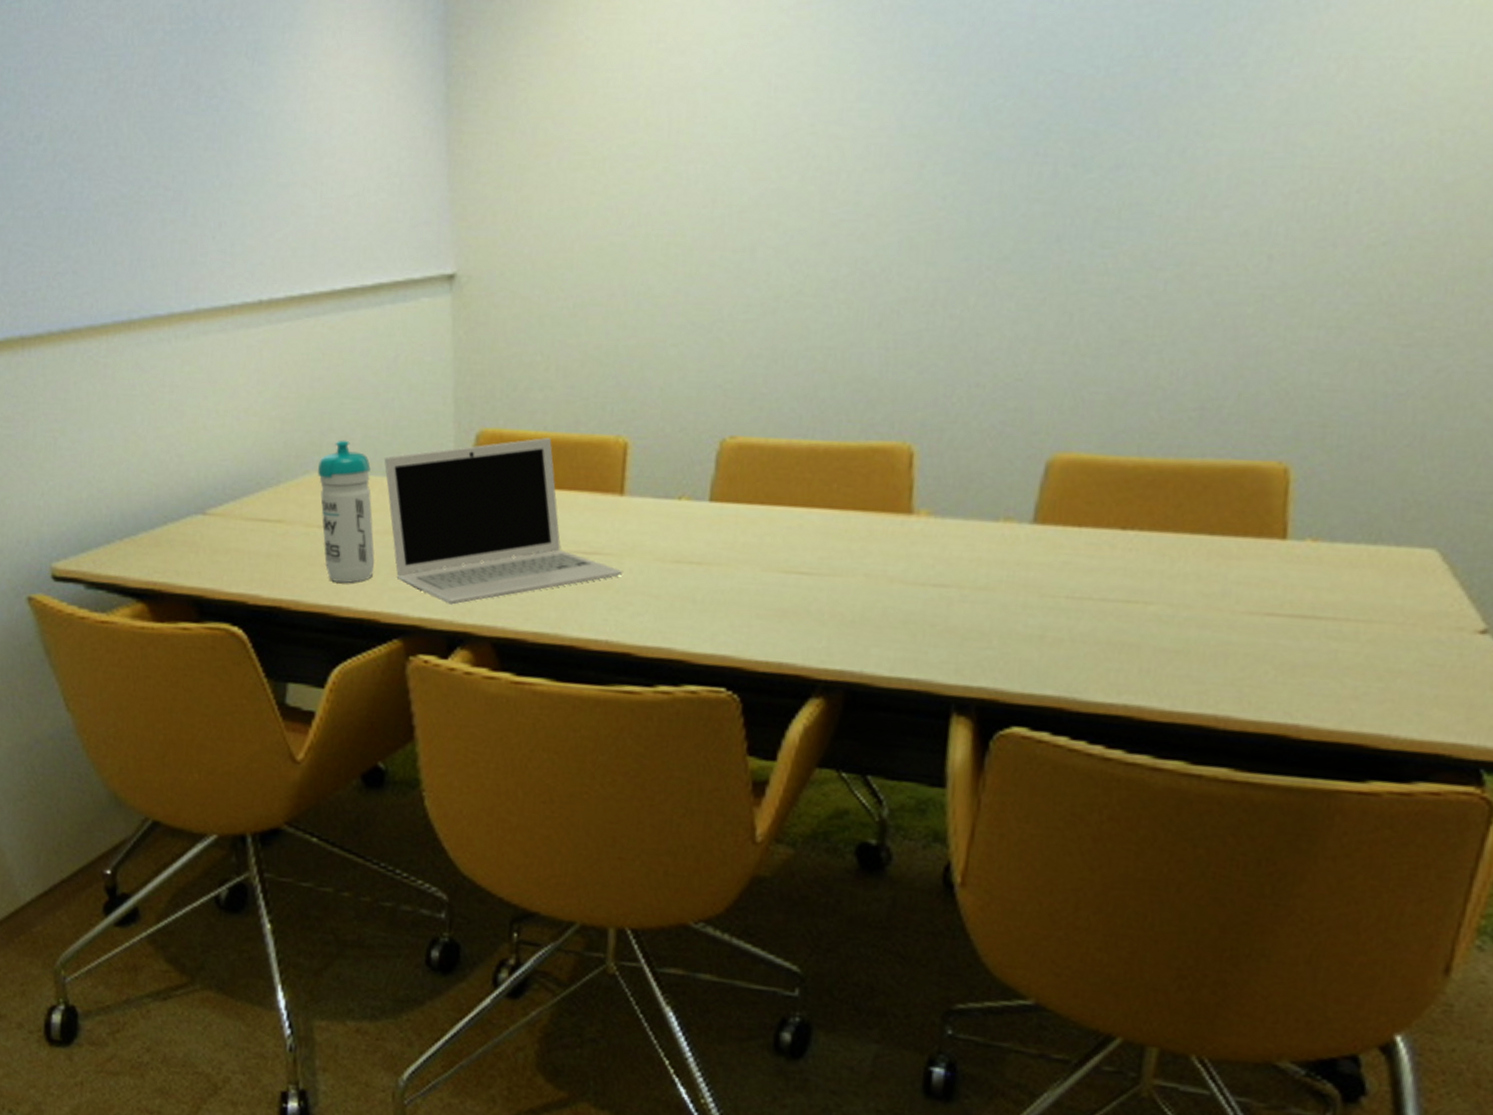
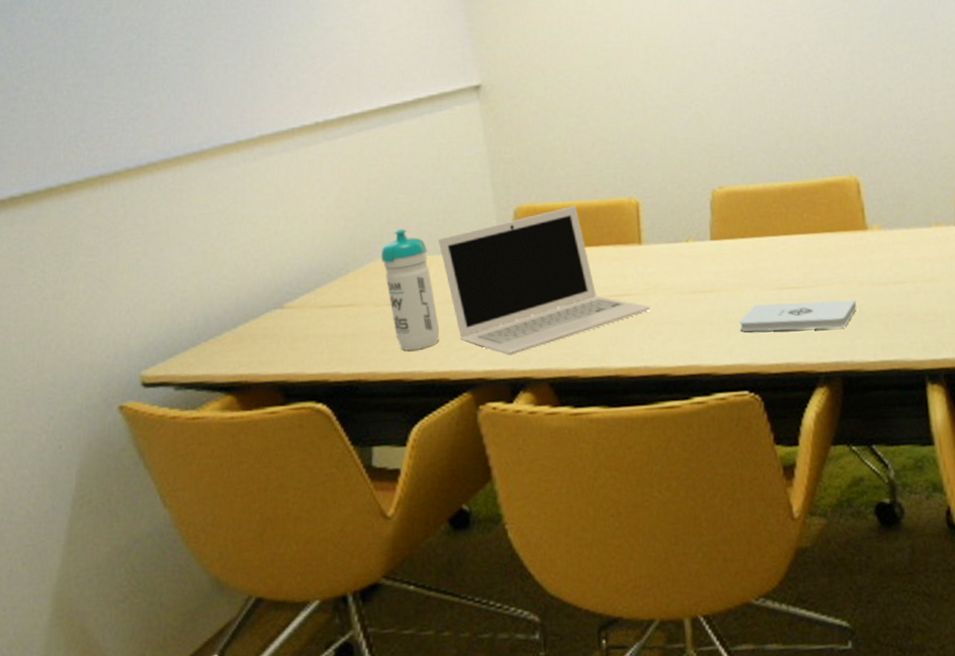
notepad: none [728,587,881,631] -> present [739,299,857,332]

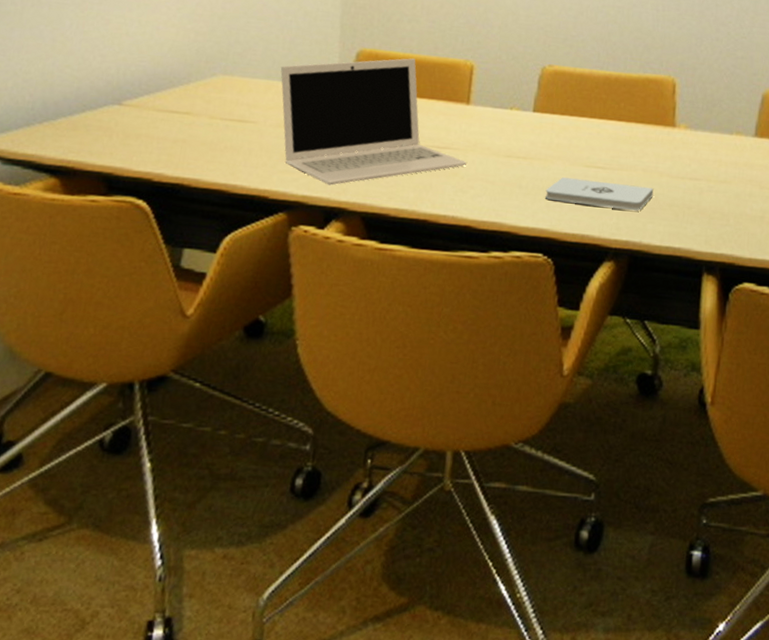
water bottle: present [381,228,440,351] -> none [224,50,269,166]

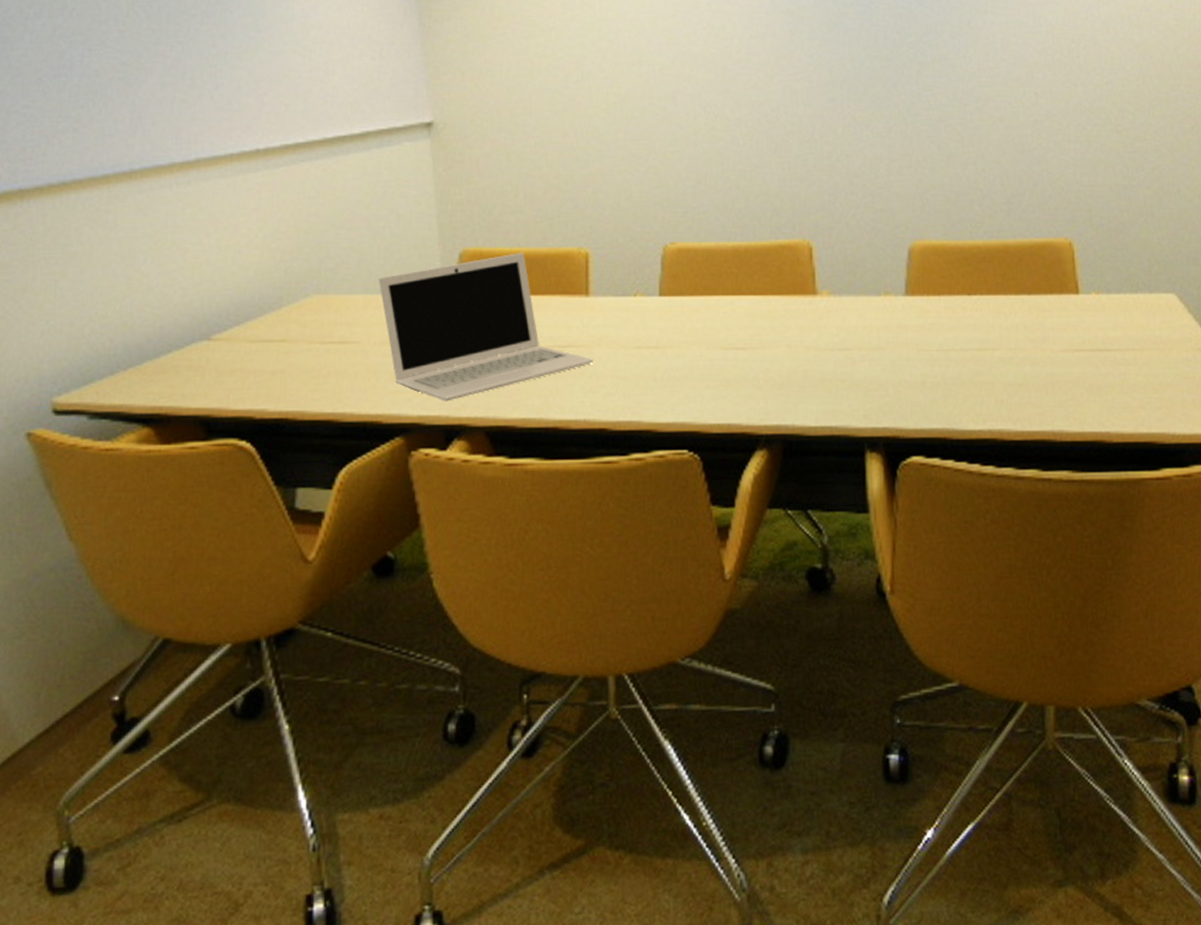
notepad: present [545,177,654,211] -> none [682,363,802,392]

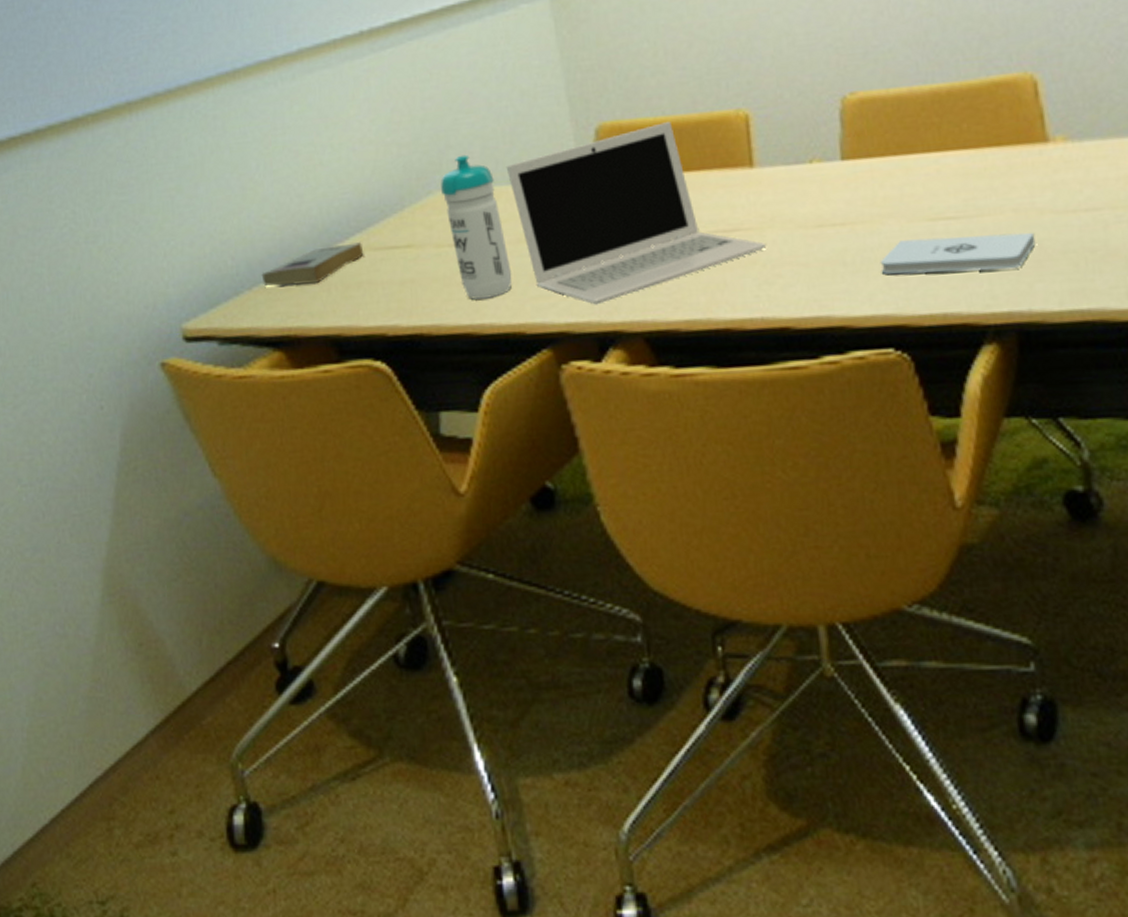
book: none [138,334,240,369] -> present [261,242,364,286]
water bottle: none [318,265,375,391] -> present [441,154,512,300]
notepad: none [682,363,802,392] -> present [880,232,1036,275]

